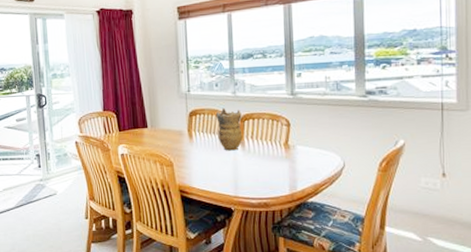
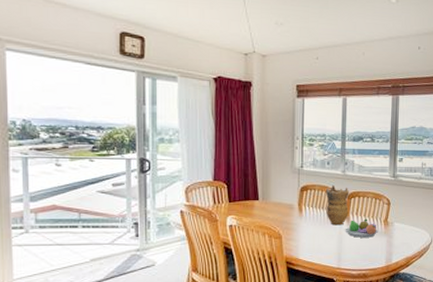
fruit bowl: none [240,142,278,163] -> present [345,218,378,238]

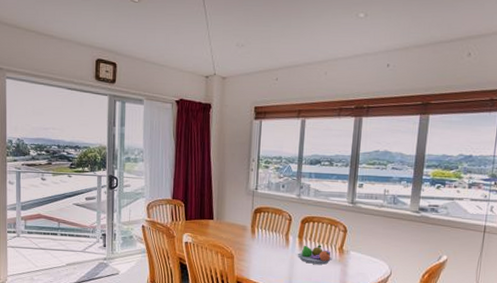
vase: present [325,184,349,226] -> none [278,208,303,250]

